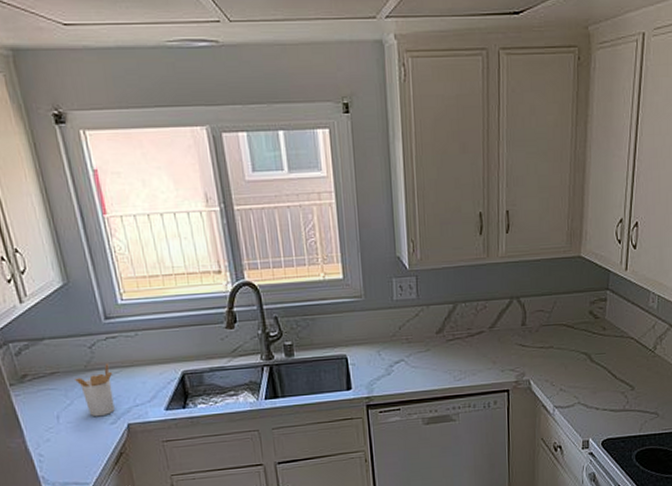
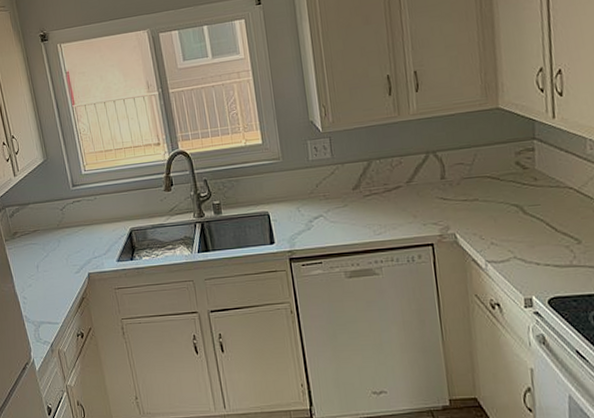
utensil holder: present [75,364,115,417] -> none [50,223,79,267]

